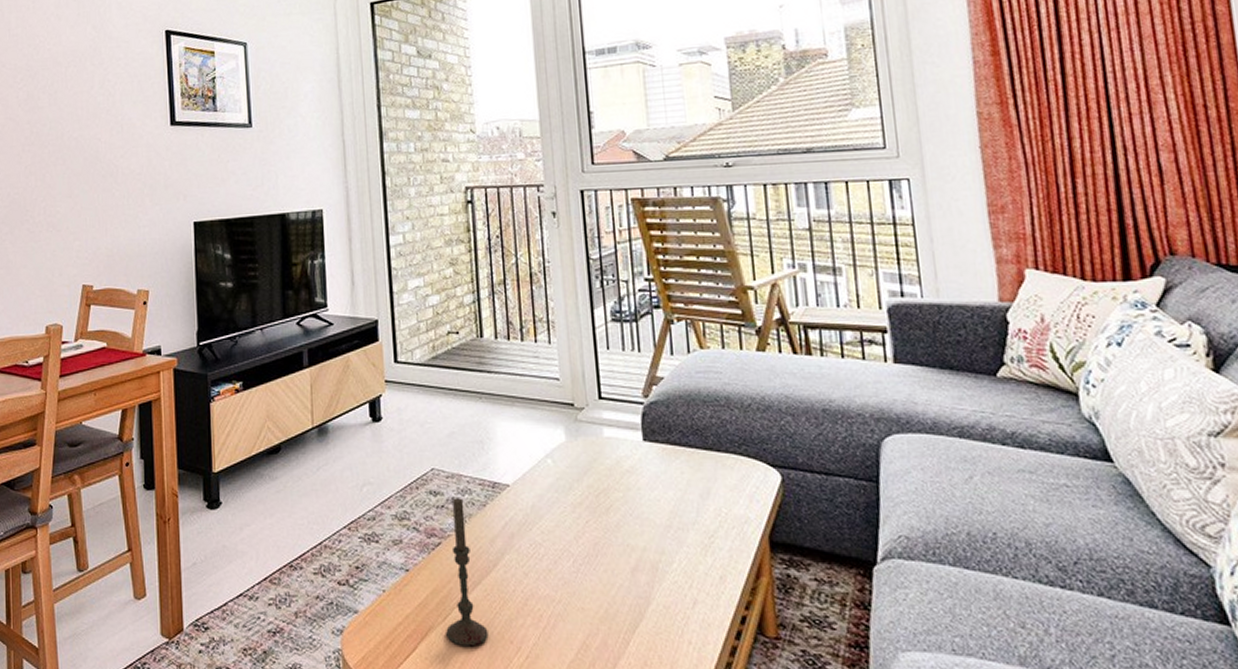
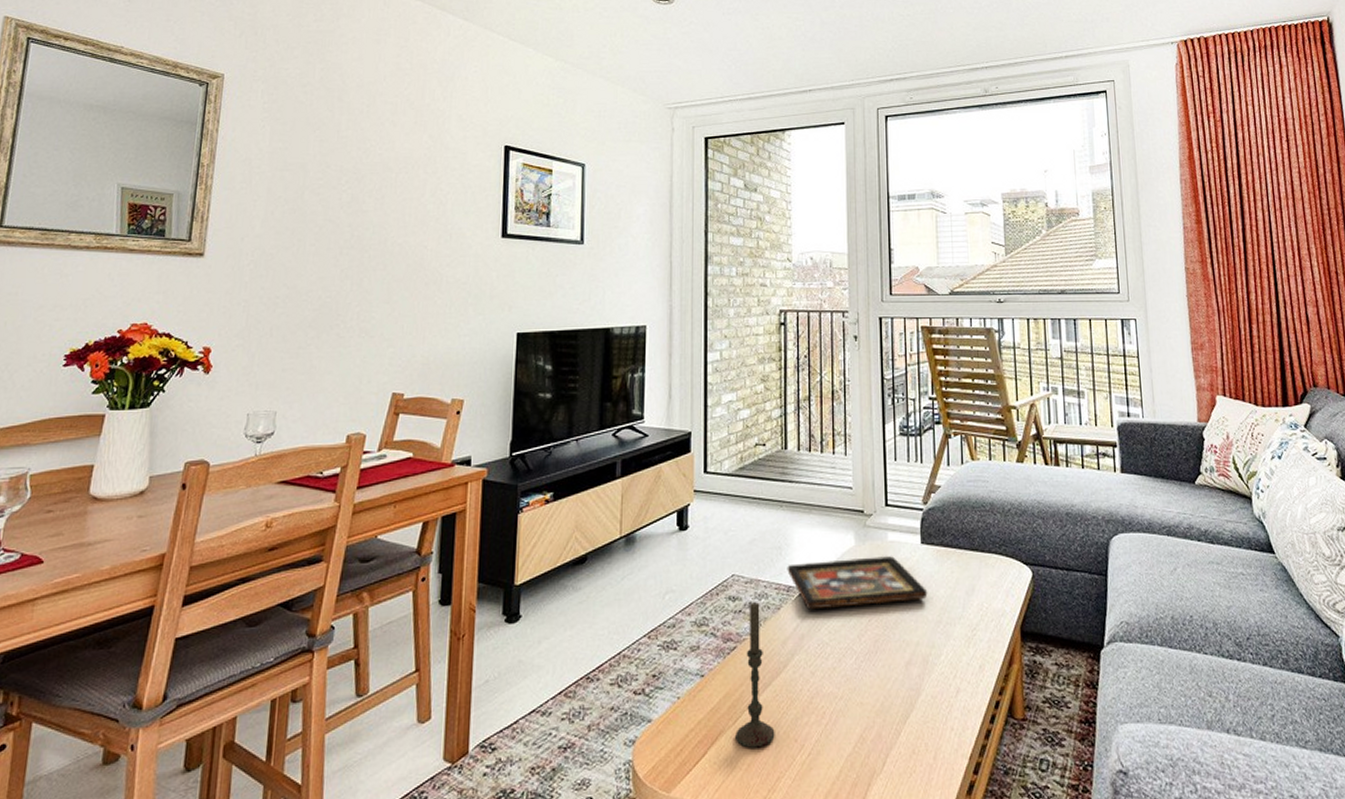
decorative tray: none [490,454,654,508] -> present [787,556,928,610]

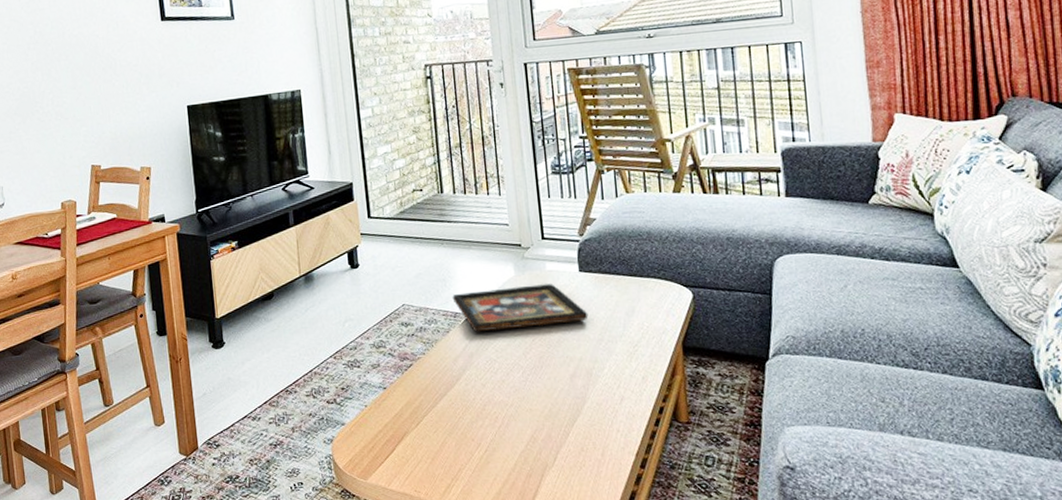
candle: present [736,601,775,748] -> none [418,326,454,446]

